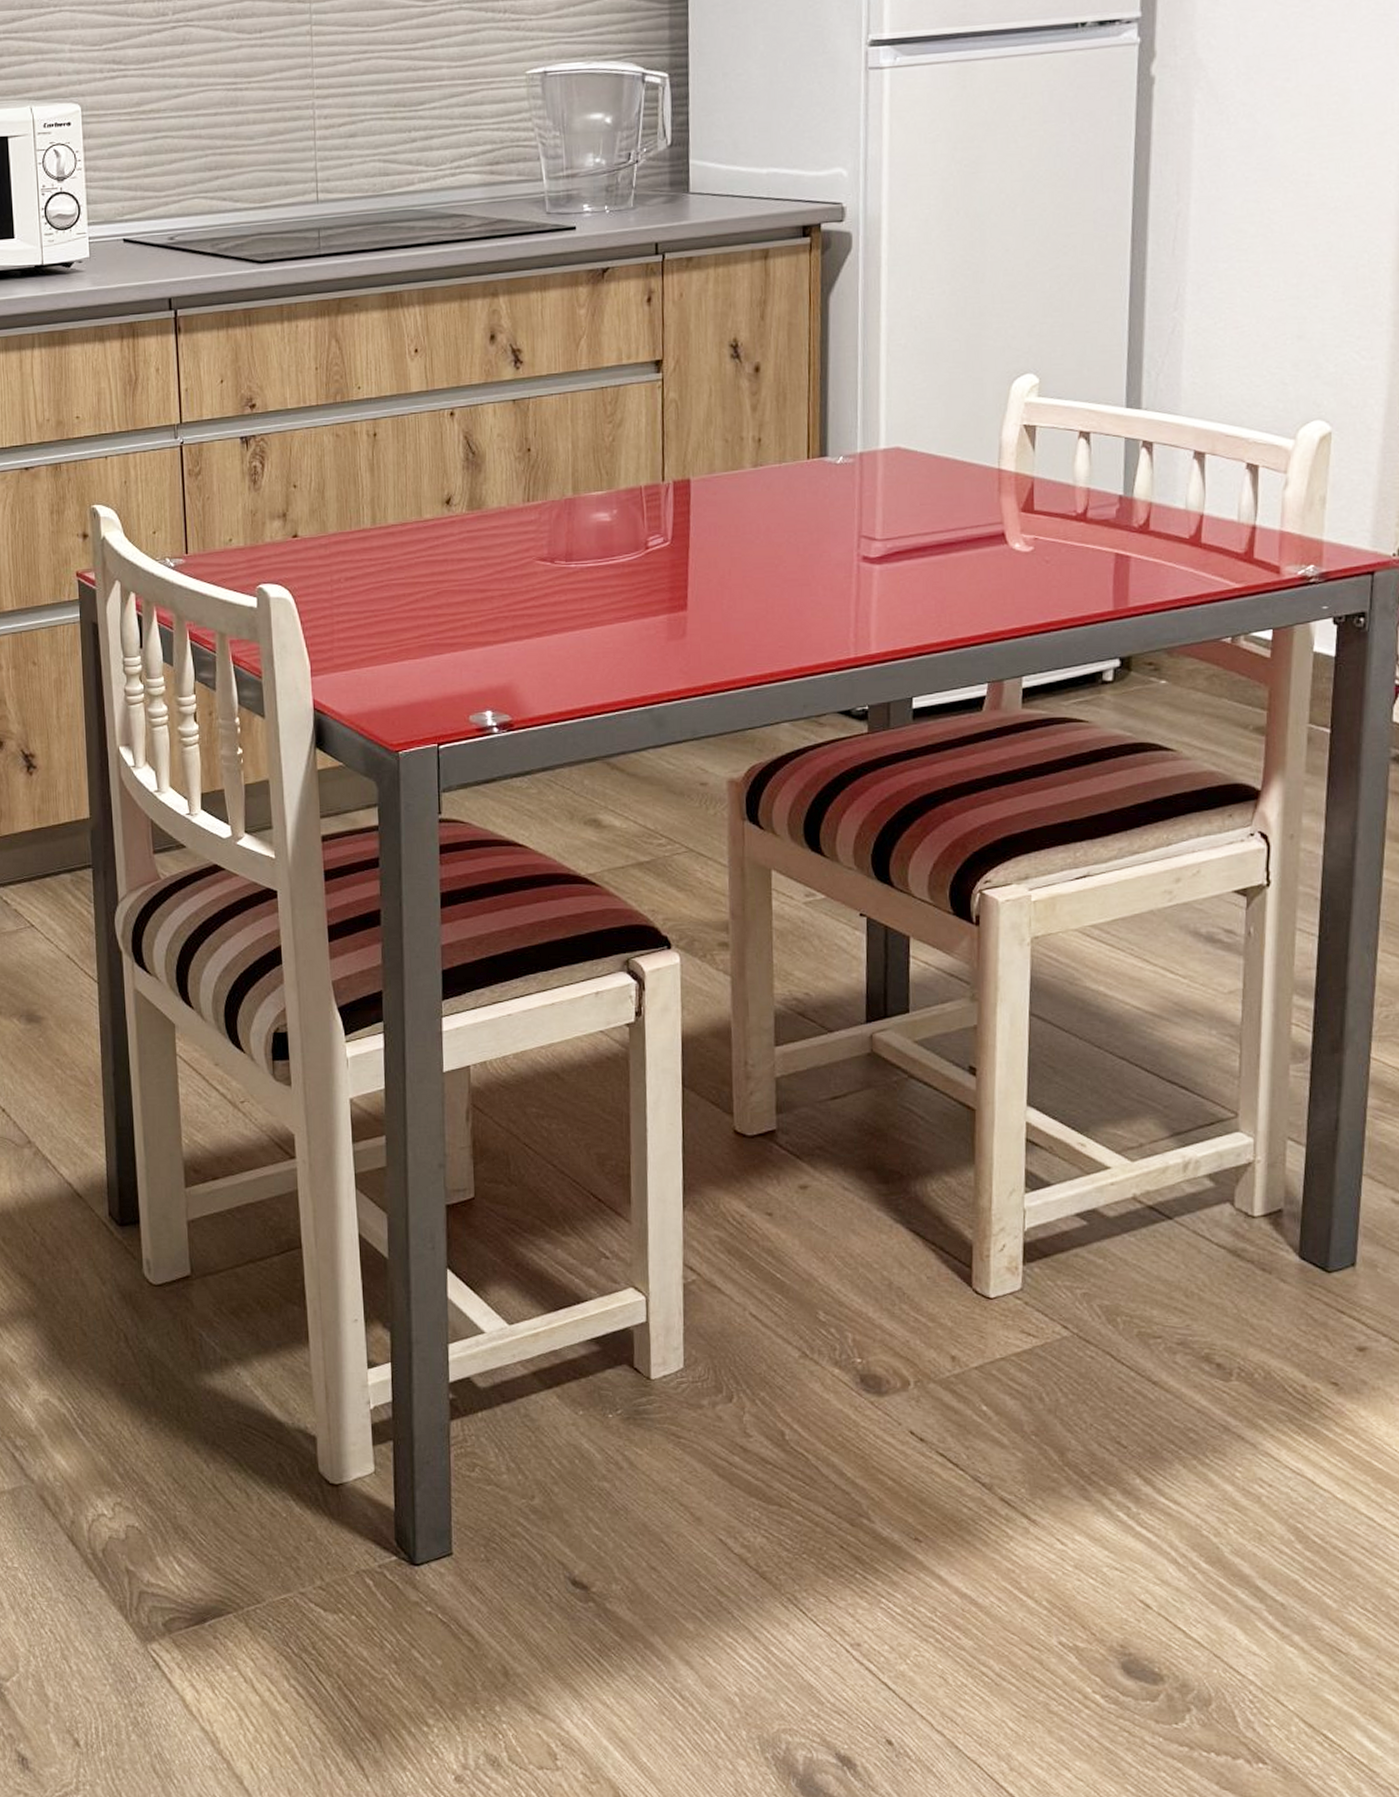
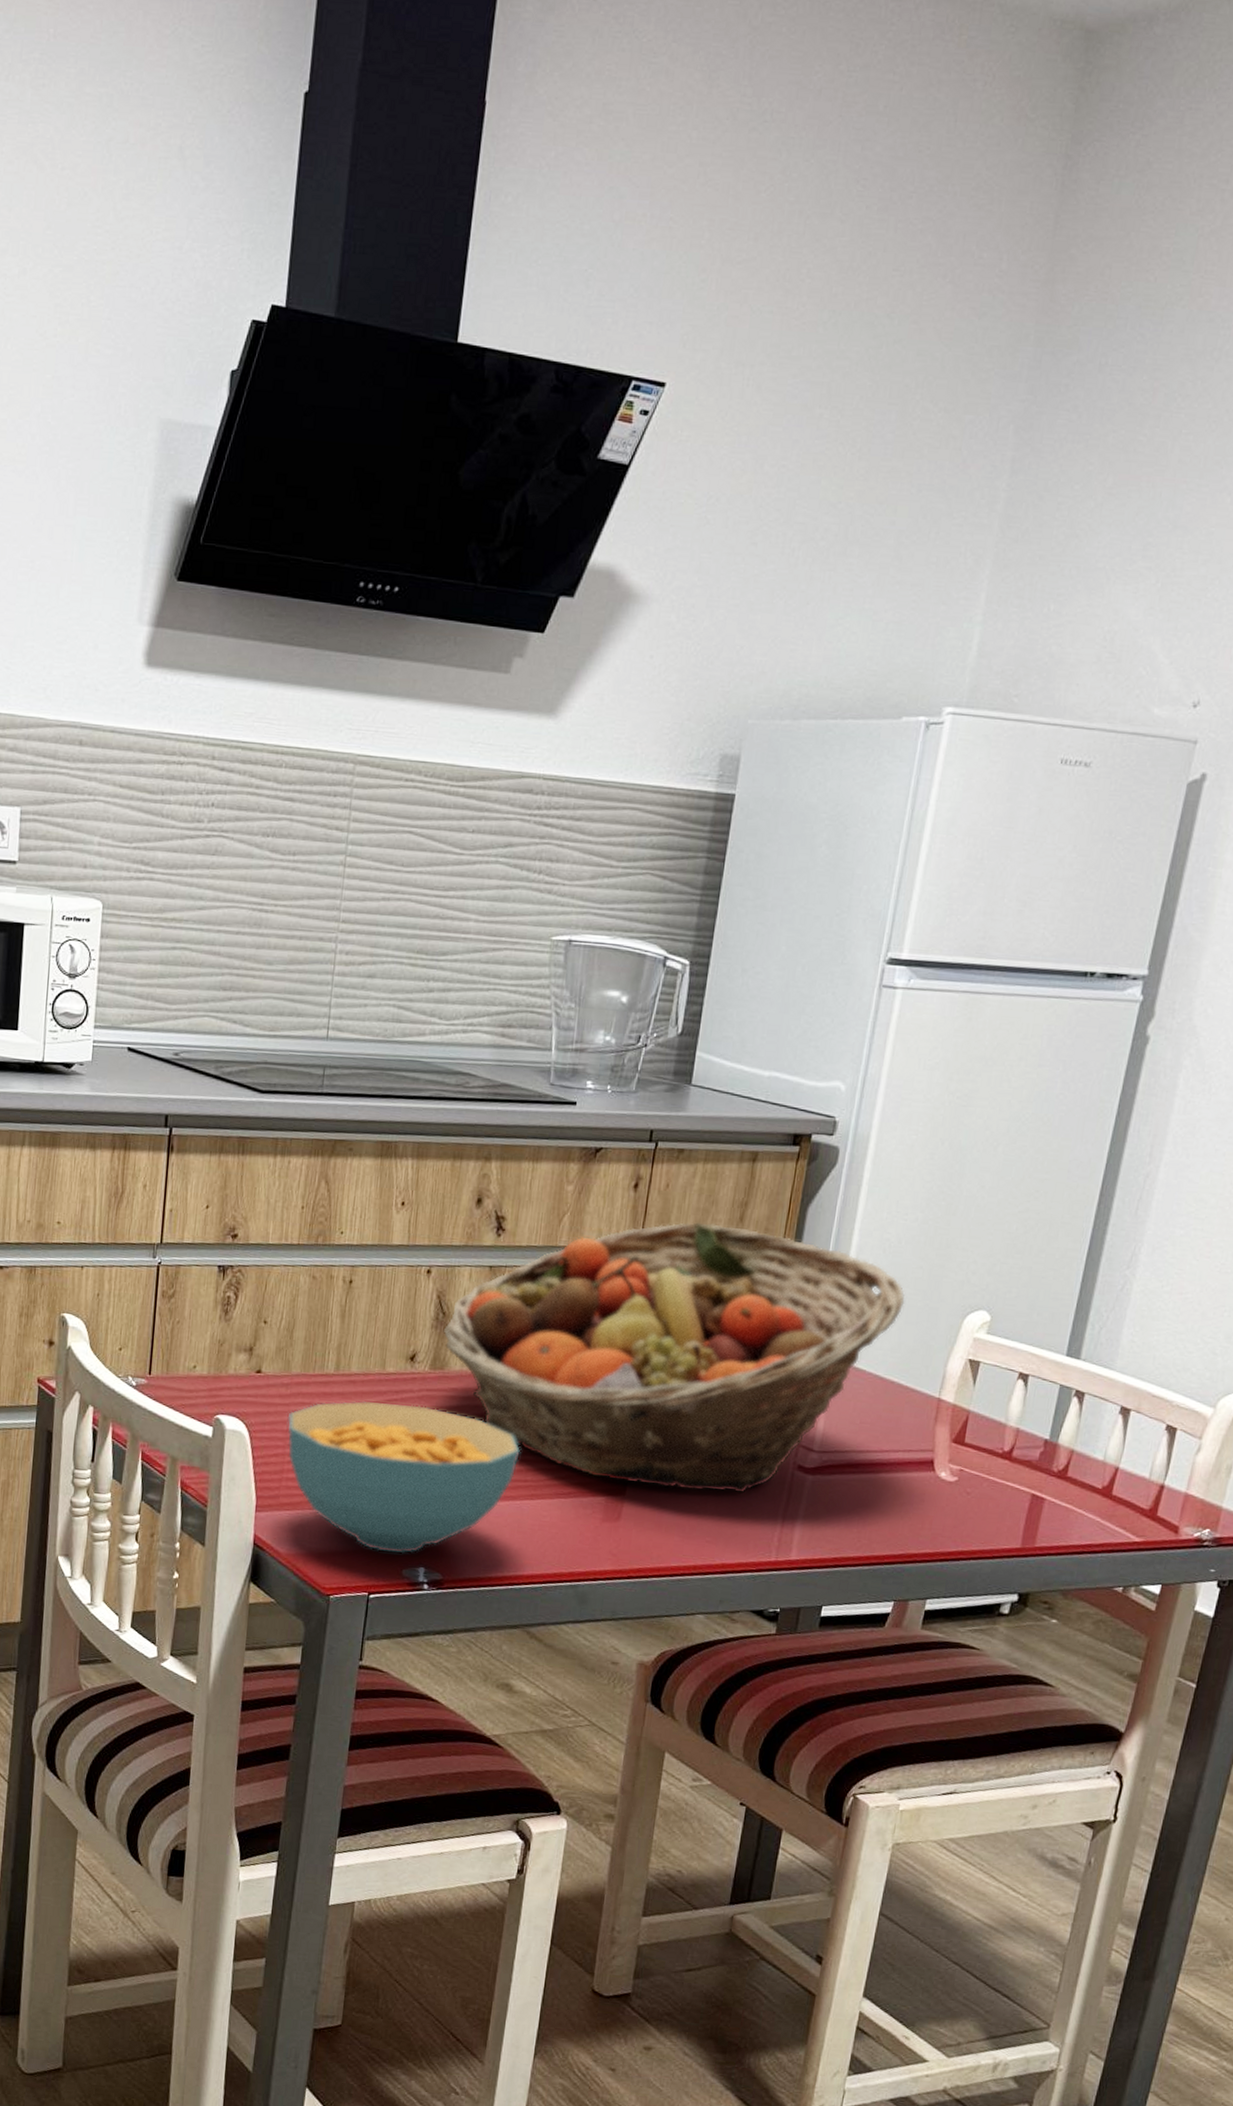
cereal bowl: none [330,548,573,701] -> present [287,1401,521,1554]
fruit basket: none [475,325,946,598] -> present [443,1221,906,1494]

